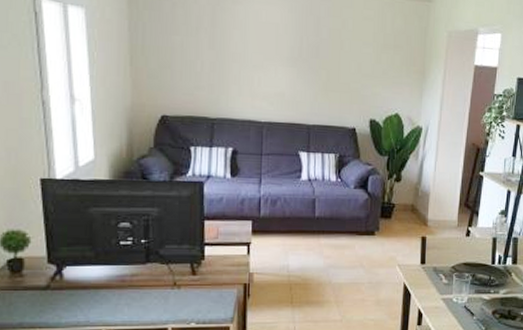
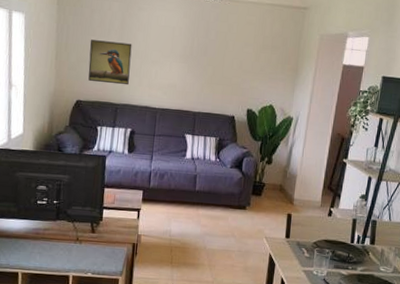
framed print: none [173,40,227,96] -> present [88,40,132,85]

